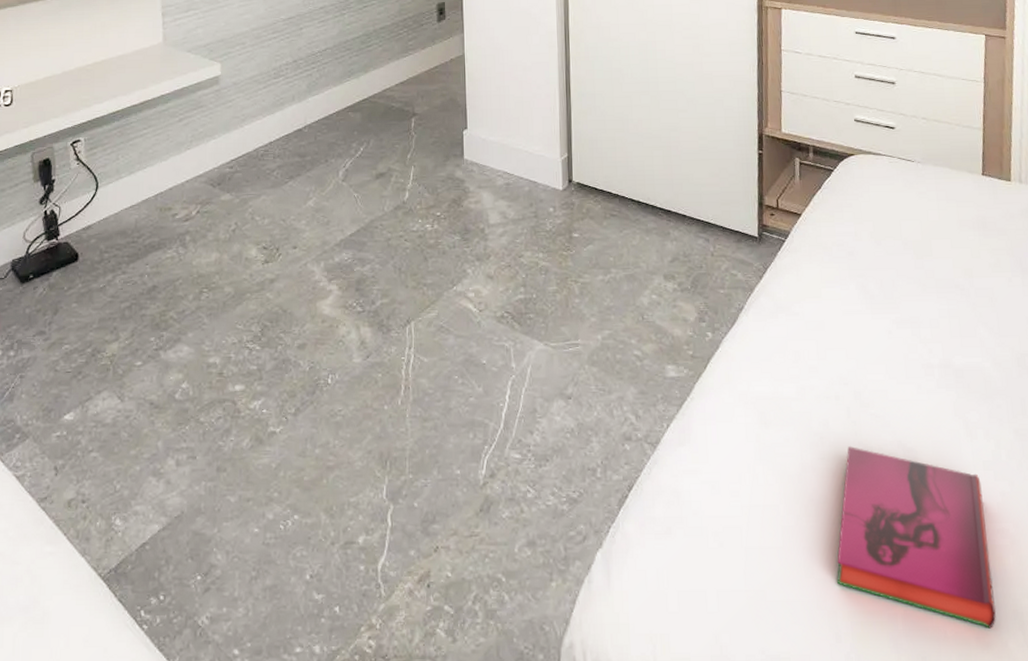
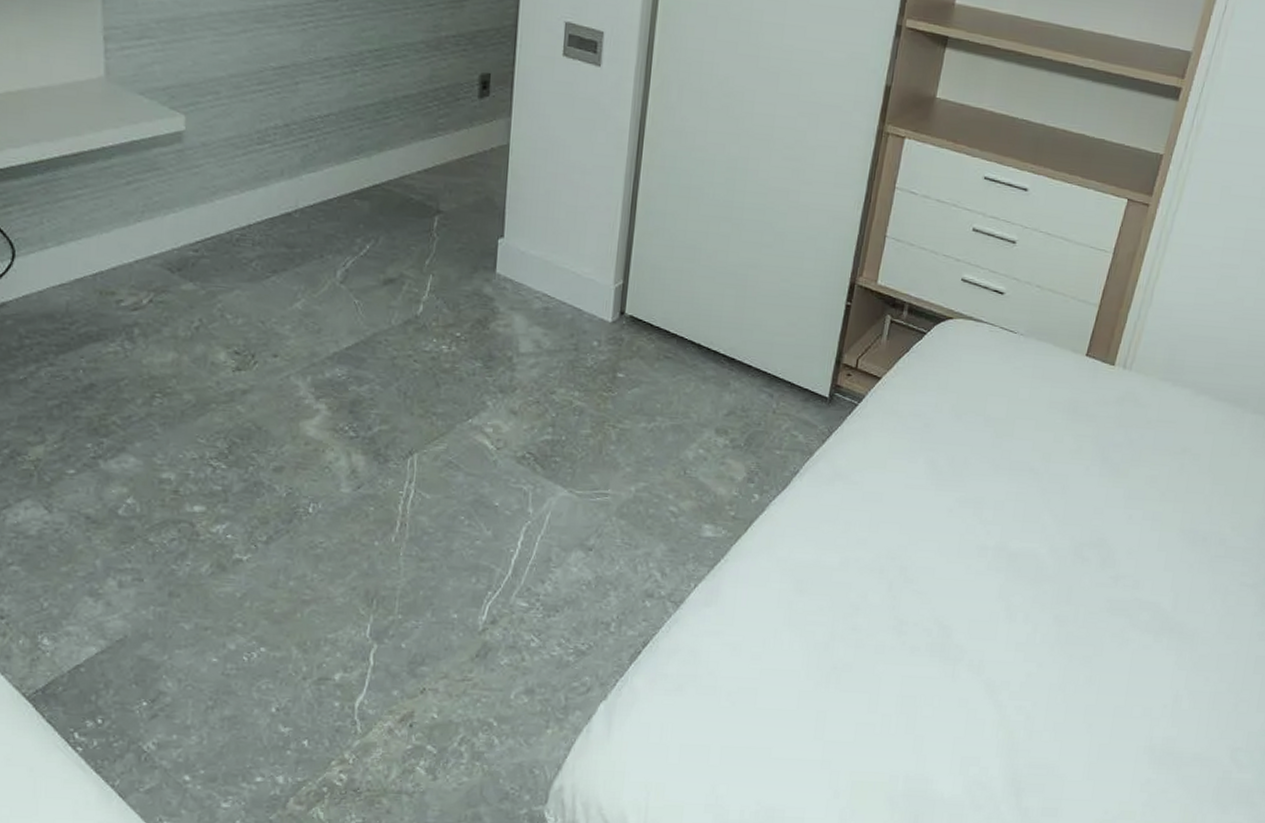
hardback book: present [837,446,997,629] -> none [846,620,1010,793]

